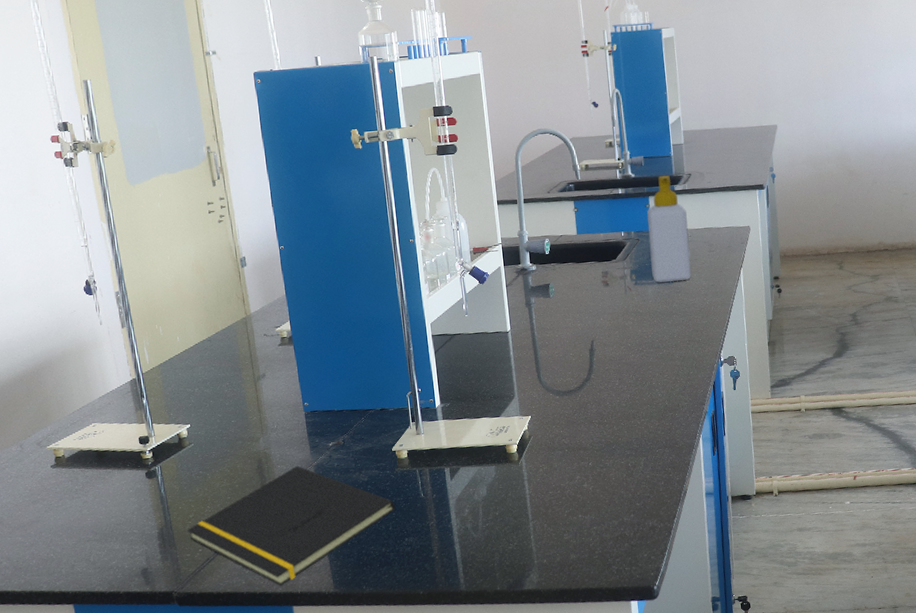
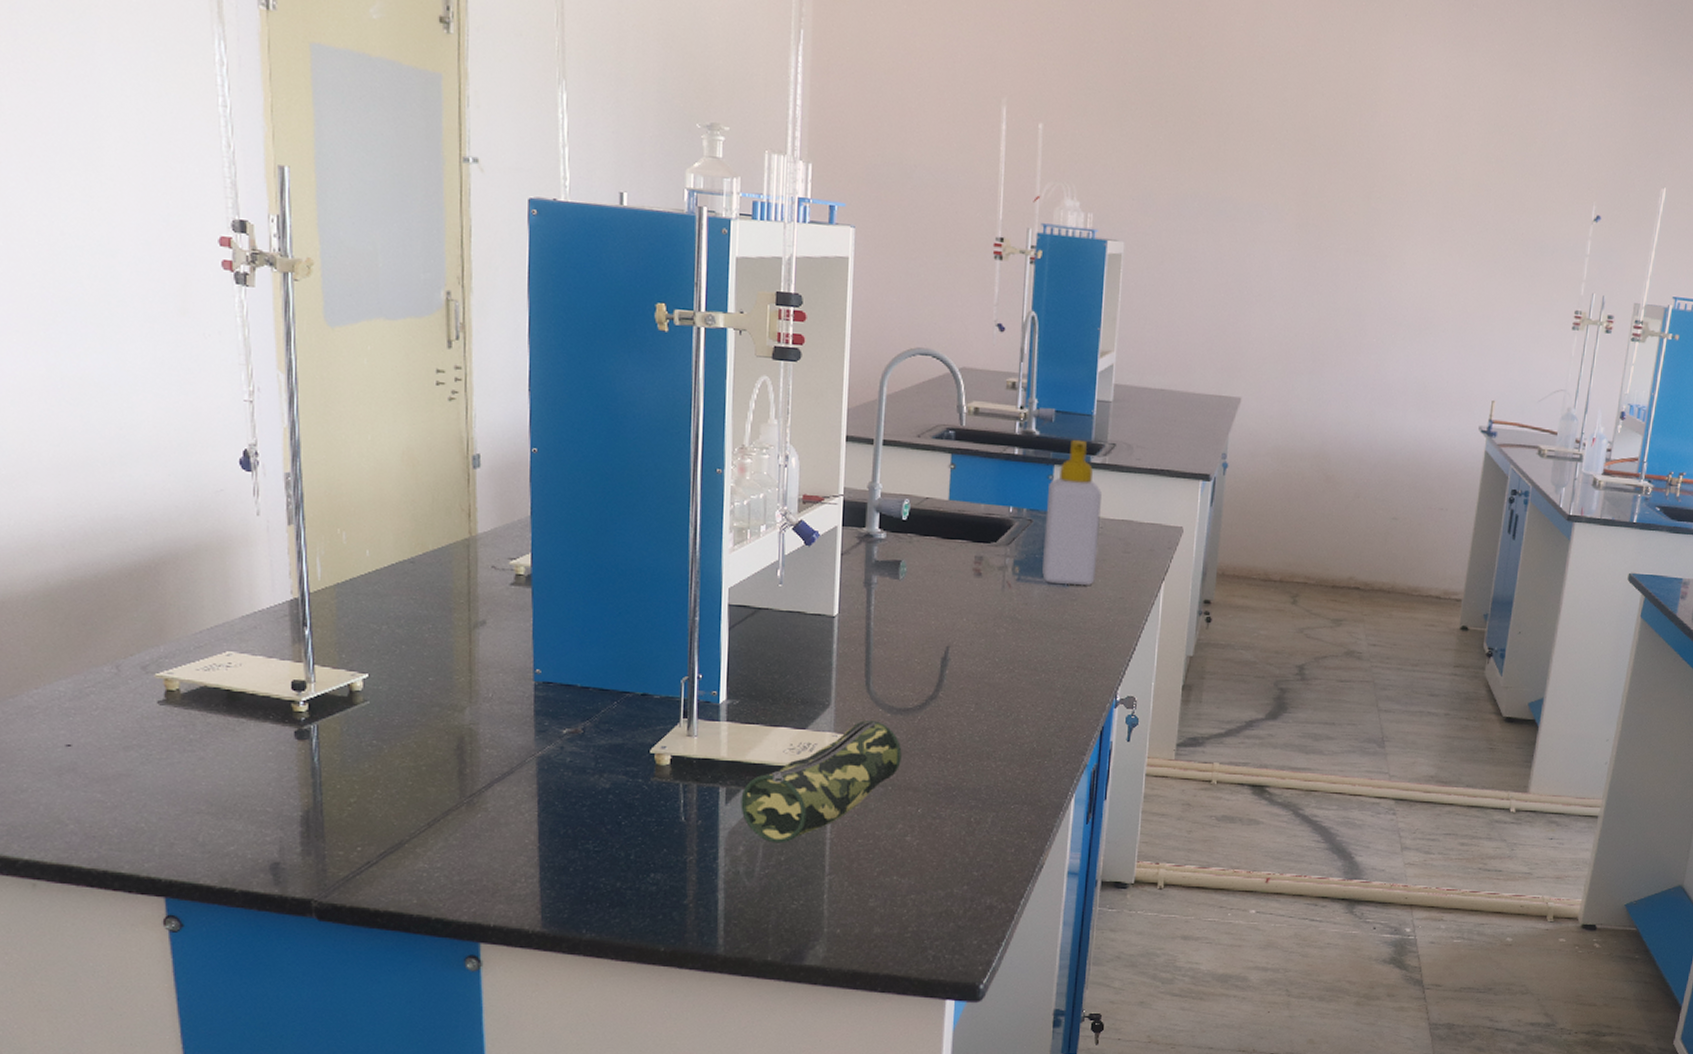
notepad: present [187,466,395,587] -> none [344,754,643,914]
pencil case: none [461,403,572,504] -> present [740,720,902,844]

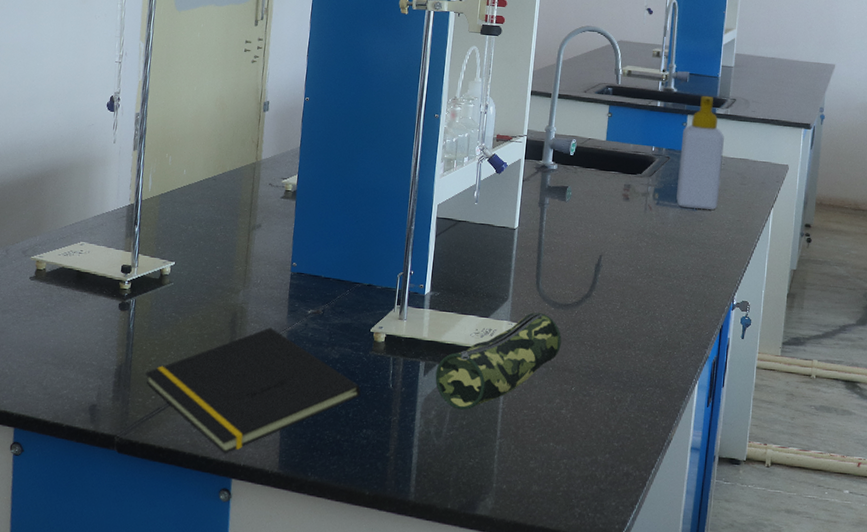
notepad: none [344,754,643,914] -> present [145,328,361,454]

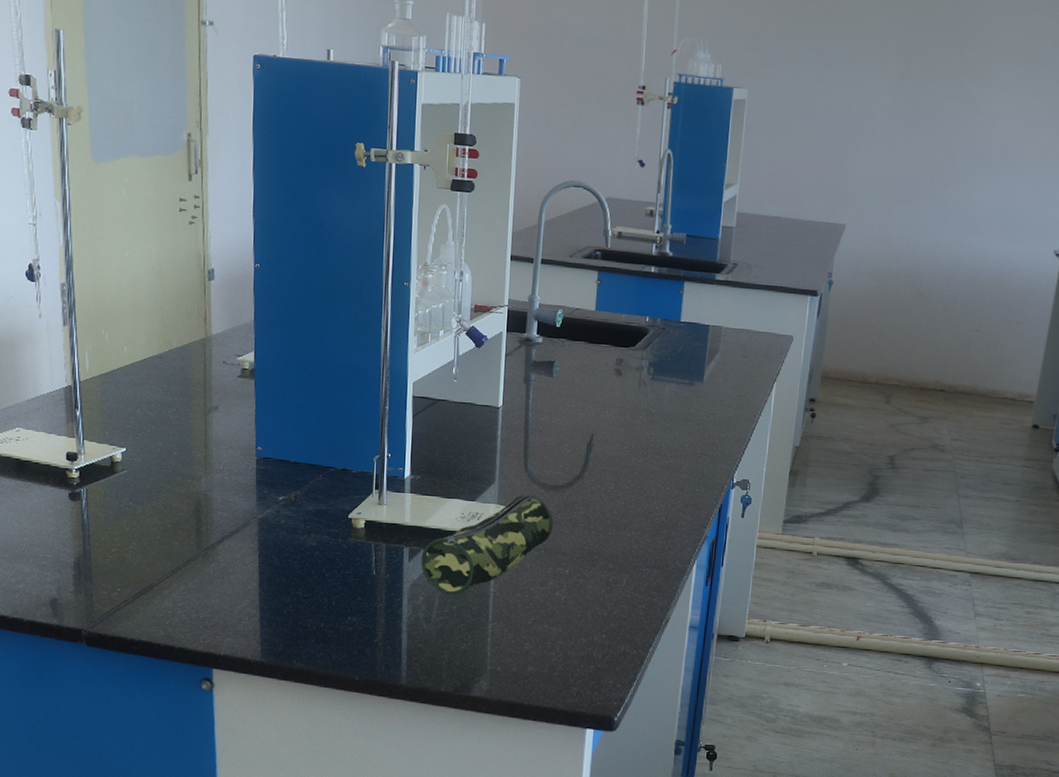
notepad: present [145,328,361,454] -> none [107,516,342,645]
soap bottle: present [676,95,724,210] -> none [672,259,724,384]

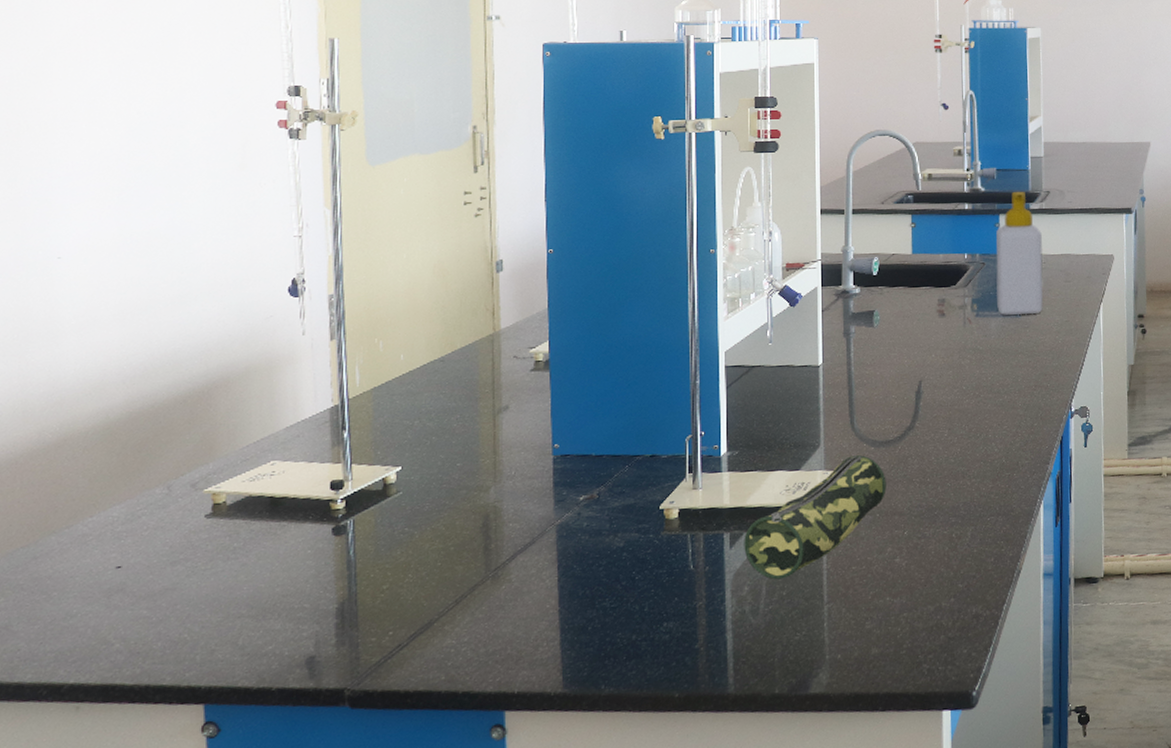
soap bottle: none [672,259,724,384] -> present [996,191,1043,315]

